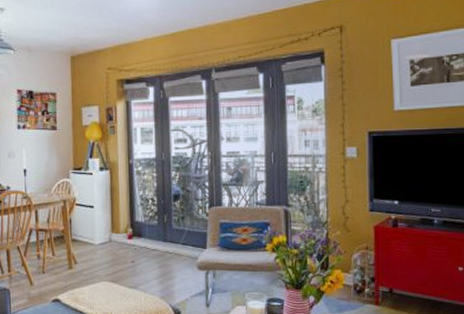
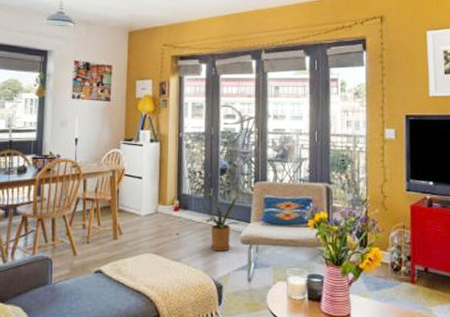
house plant: none [153,219,200,278] -> present [199,192,245,252]

